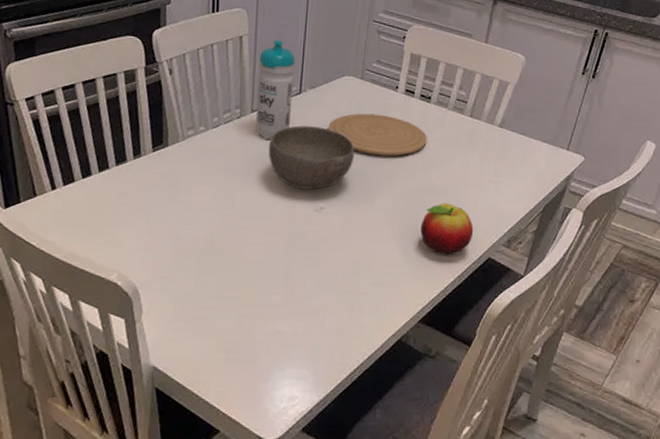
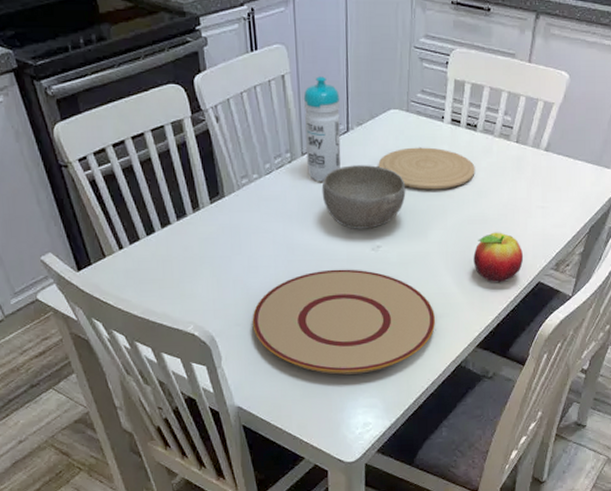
plate: none [180,227,377,341] -> present [252,269,436,375]

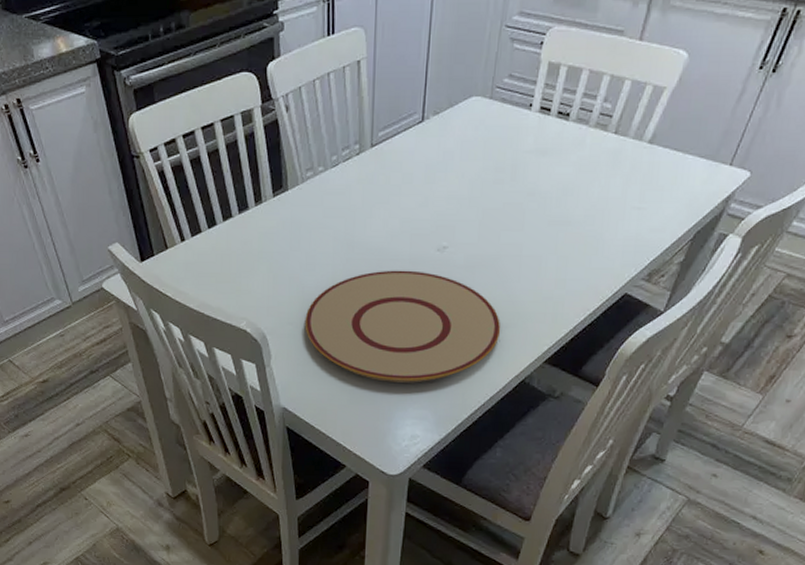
water bottle: present [303,76,341,182] -> none [376,61,418,176]
bowl: present [321,165,406,229] -> none [389,158,481,228]
plate: present [378,147,475,190] -> none [452,138,563,186]
fruit: present [473,232,524,283] -> none [550,235,611,293]

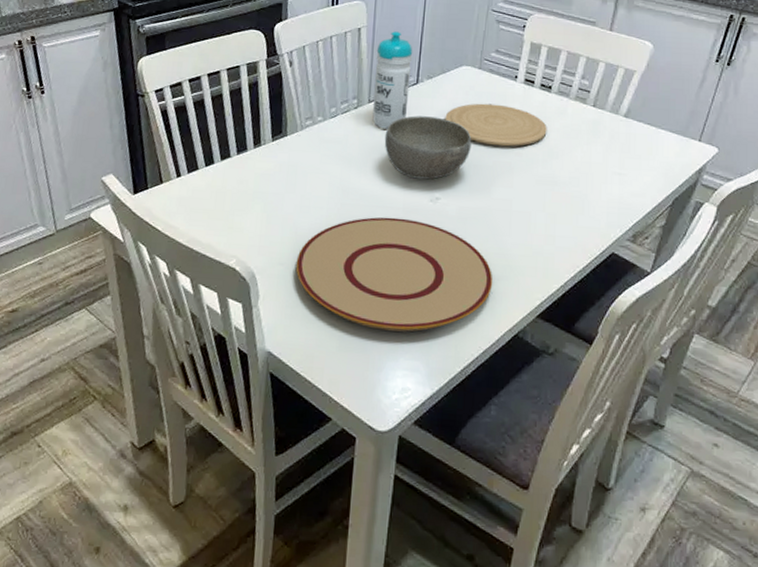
water bottle: none [376,61,418,176] -> present [372,31,413,129]
bowl: none [389,158,481,228] -> present [384,115,472,180]
plate: none [452,138,563,186] -> present [445,103,547,147]

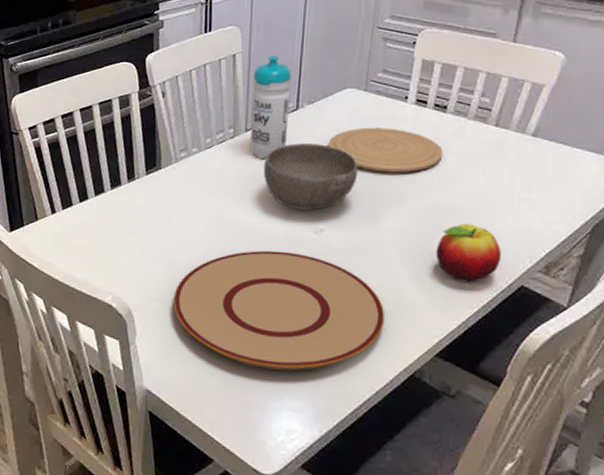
fruit: none [539,195,596,250] -> present [436,223,502,283]

